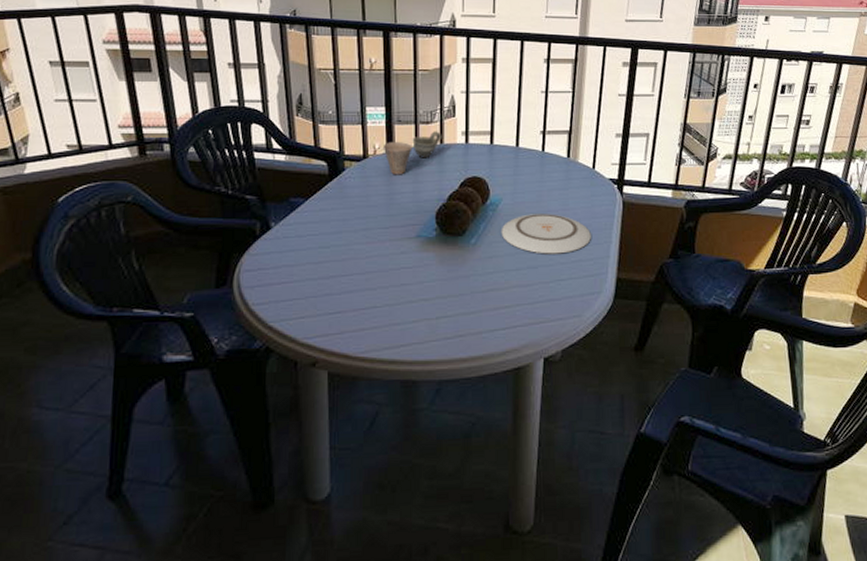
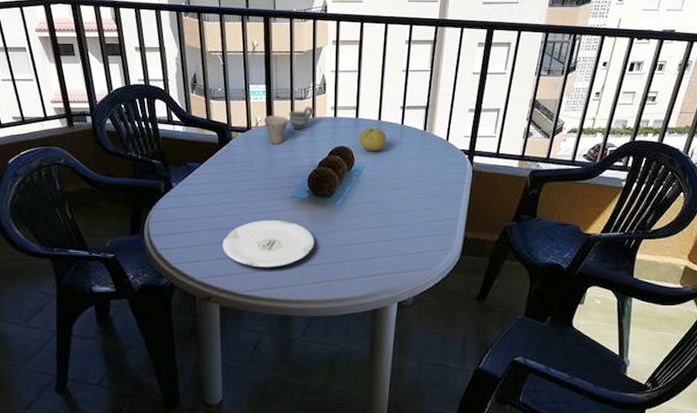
plate: none [332,263,444,323] -> present [222,219,314,268]
fruit: none [494,155,526,182] -> present [358,128,386,152]
plate: present [501,214,591,254] -> none [363,180,443,215]

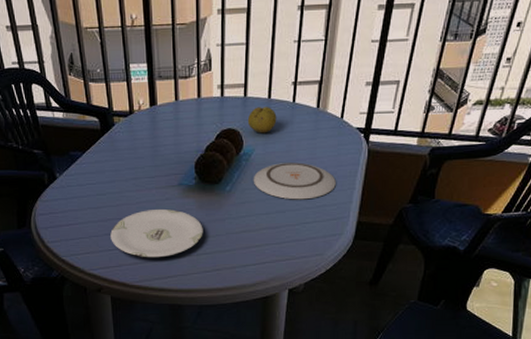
cup: present [263,116,289,145] -> none [146,97,173,129]
cup: present [289,106,314,130] -> none [172,85,199,113]
plate: none [363,180,443,215] -> present [253,162,336,200]

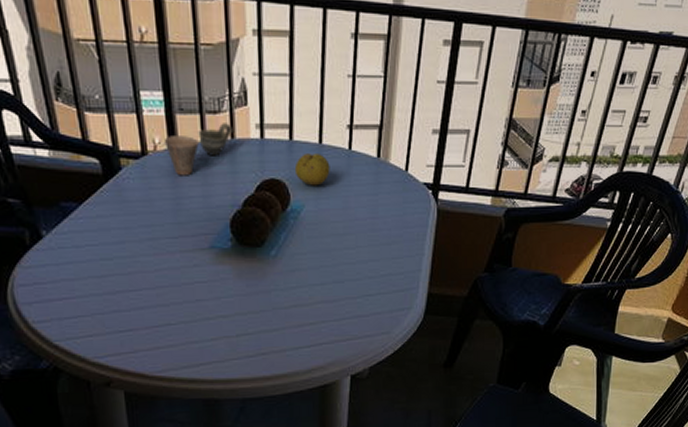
plate: present [110,208,203,258] -> none [121,277,244,341]
cup: none [146,97,173,129] -> present [163,136,199,176]
cup: none [172,85,199,113] -> present [198,123,233,156]
plate: present [253,162,336,200] -> none [303,222,402,268]

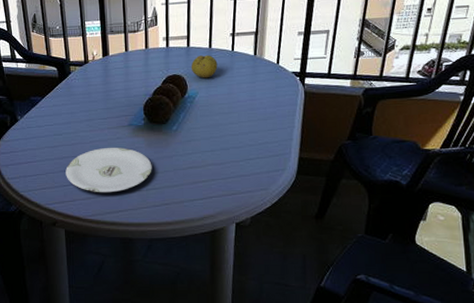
plate: none [121,277,244,341] -> present [65,147,152,193]
cup: present [163,136,199,176] -> none [99,49,123,76]
cup: present [198,123,233,156] -> none [123,38,147,62]

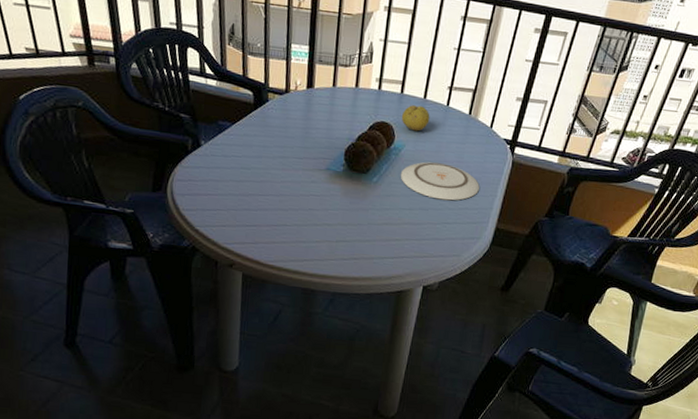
plate: present [65,147,152,193] -> none [250,190,346,240]
plate: none [197,104,276,138] -> present [400,162,480,201]

